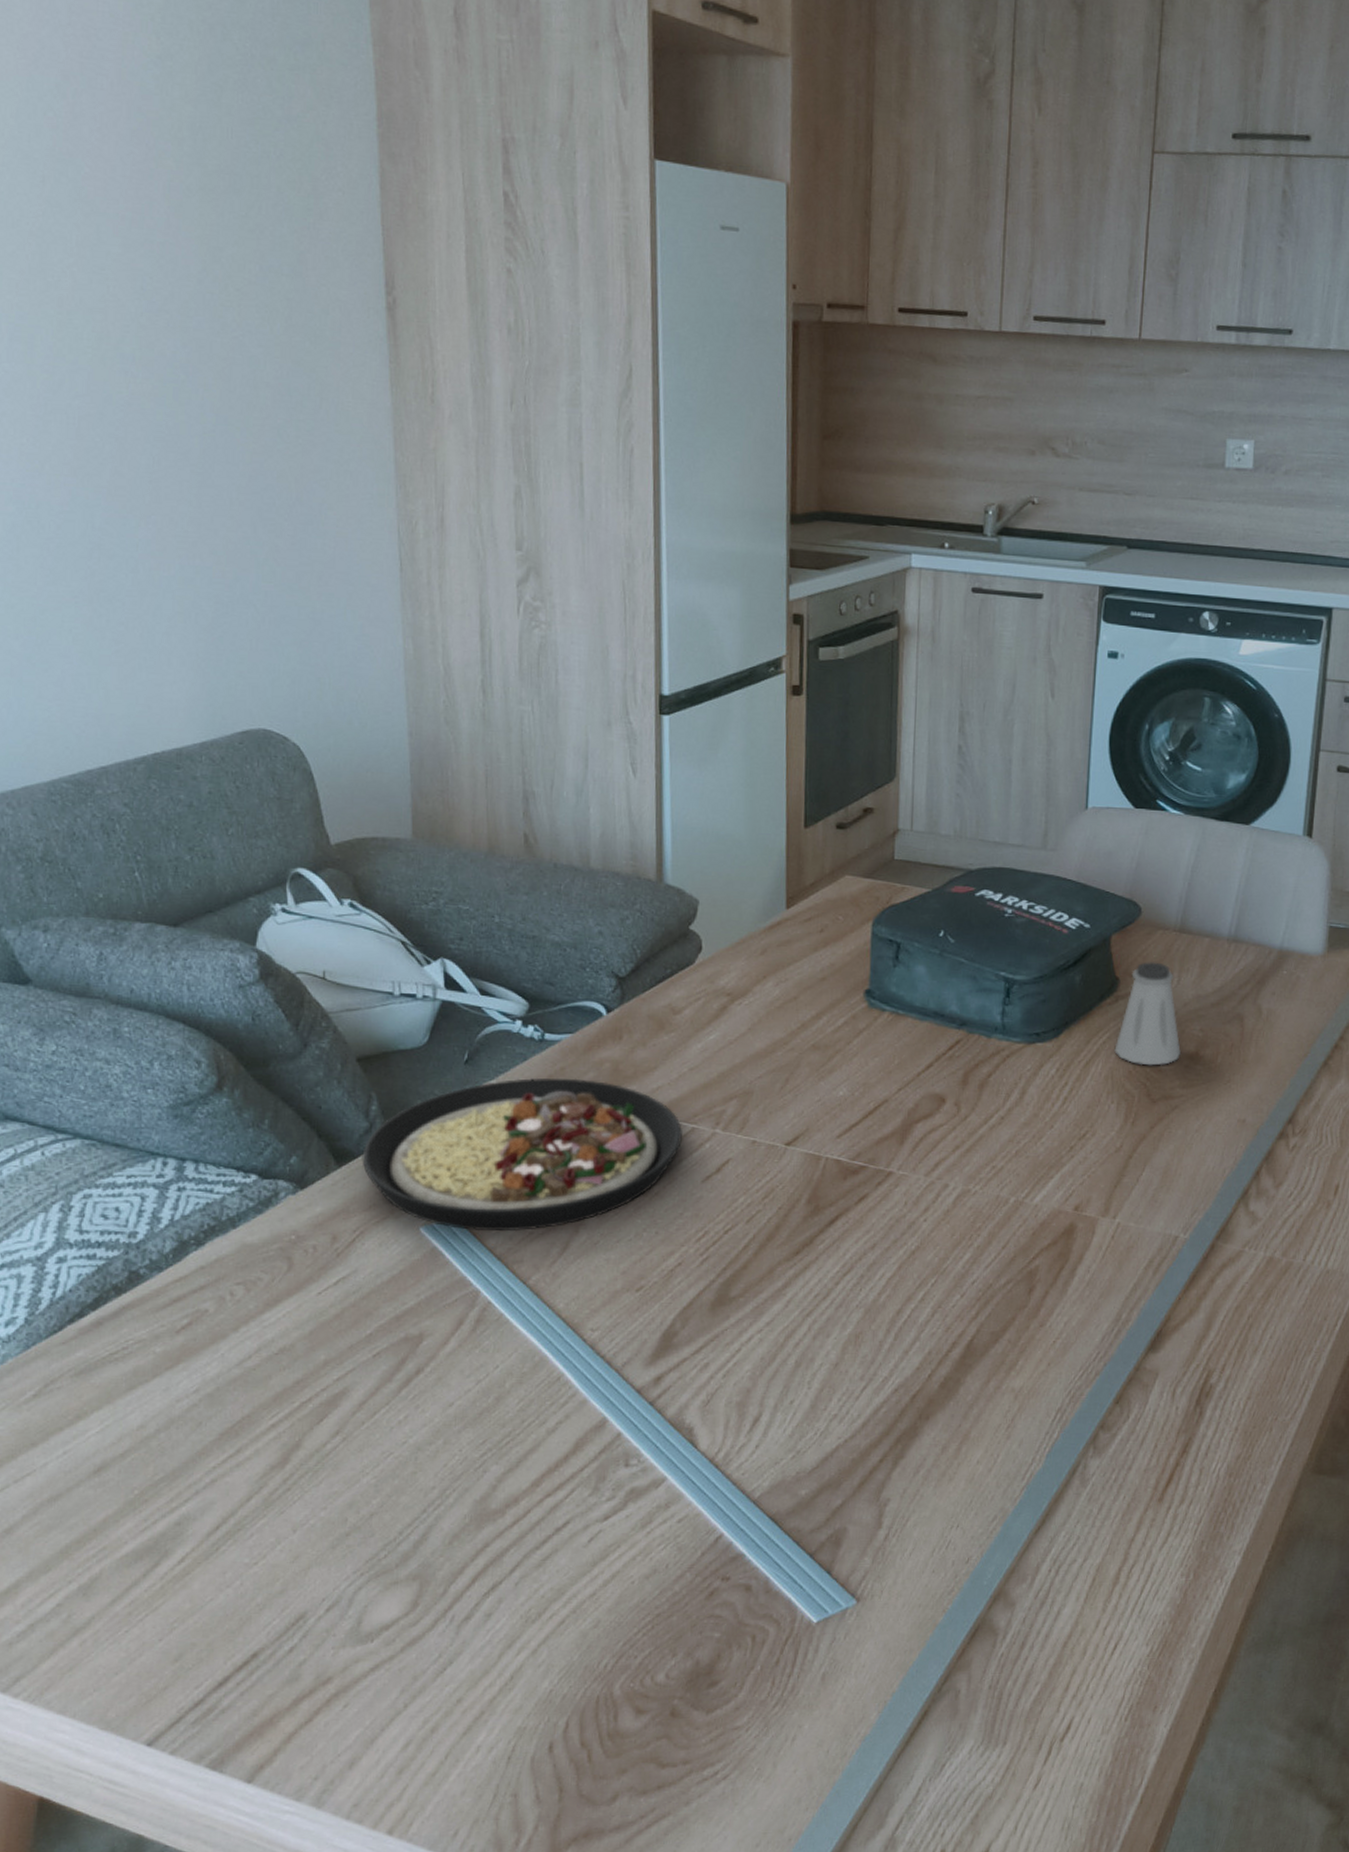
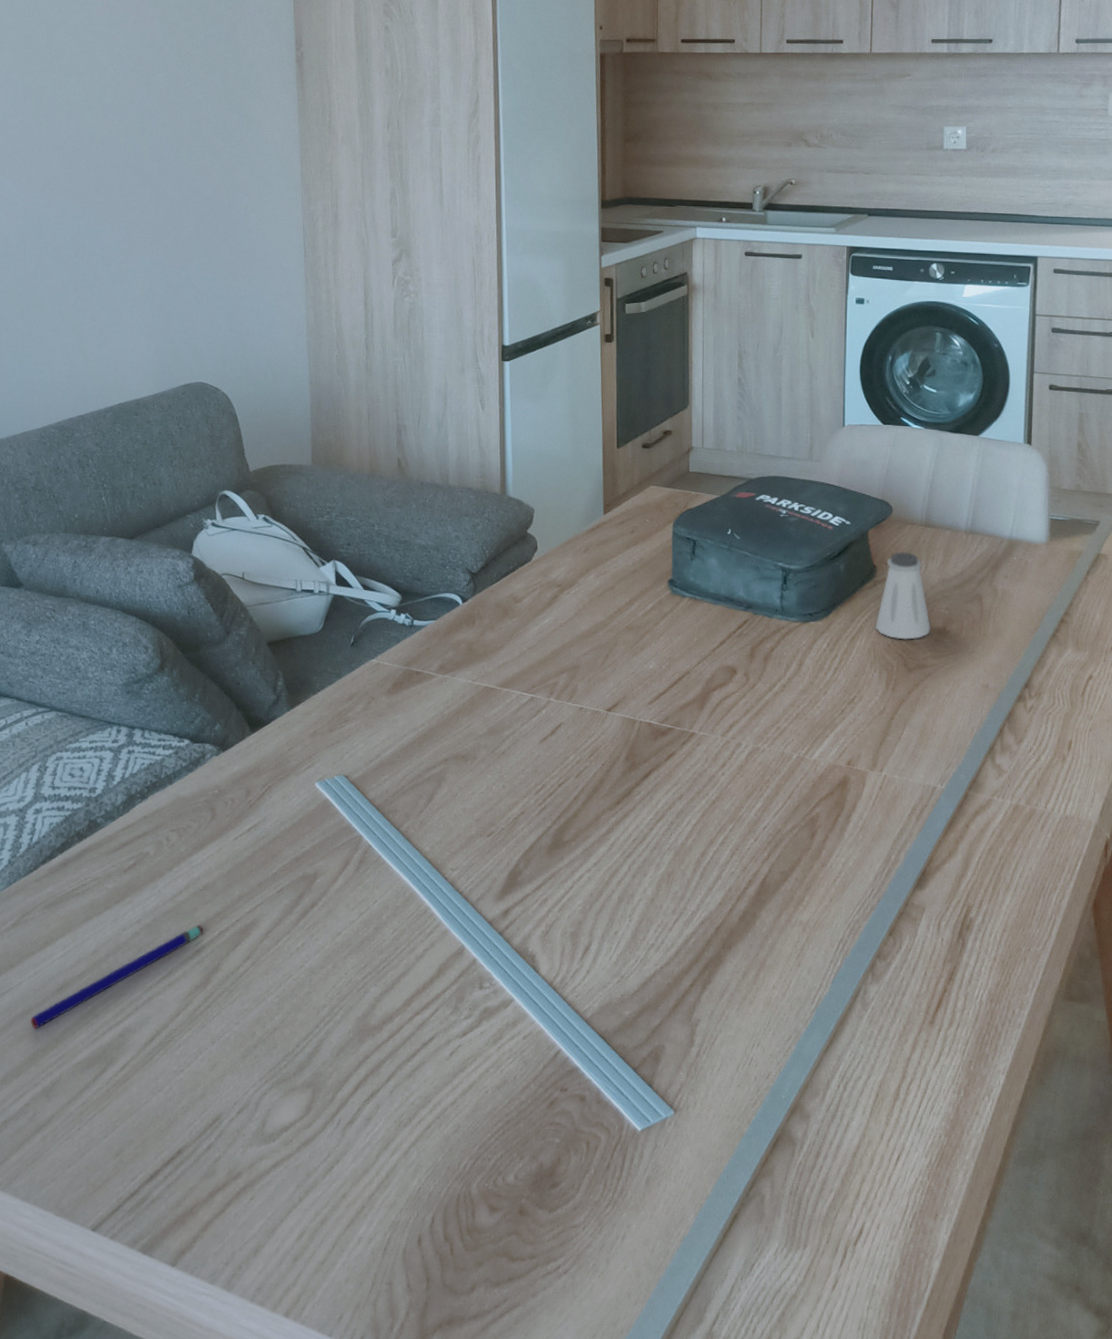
pen: none [60,1394,280,1518] -> present [30,924,204,1029]
plate: present [362,1077,683,1232] -> none [270,656,524,786]

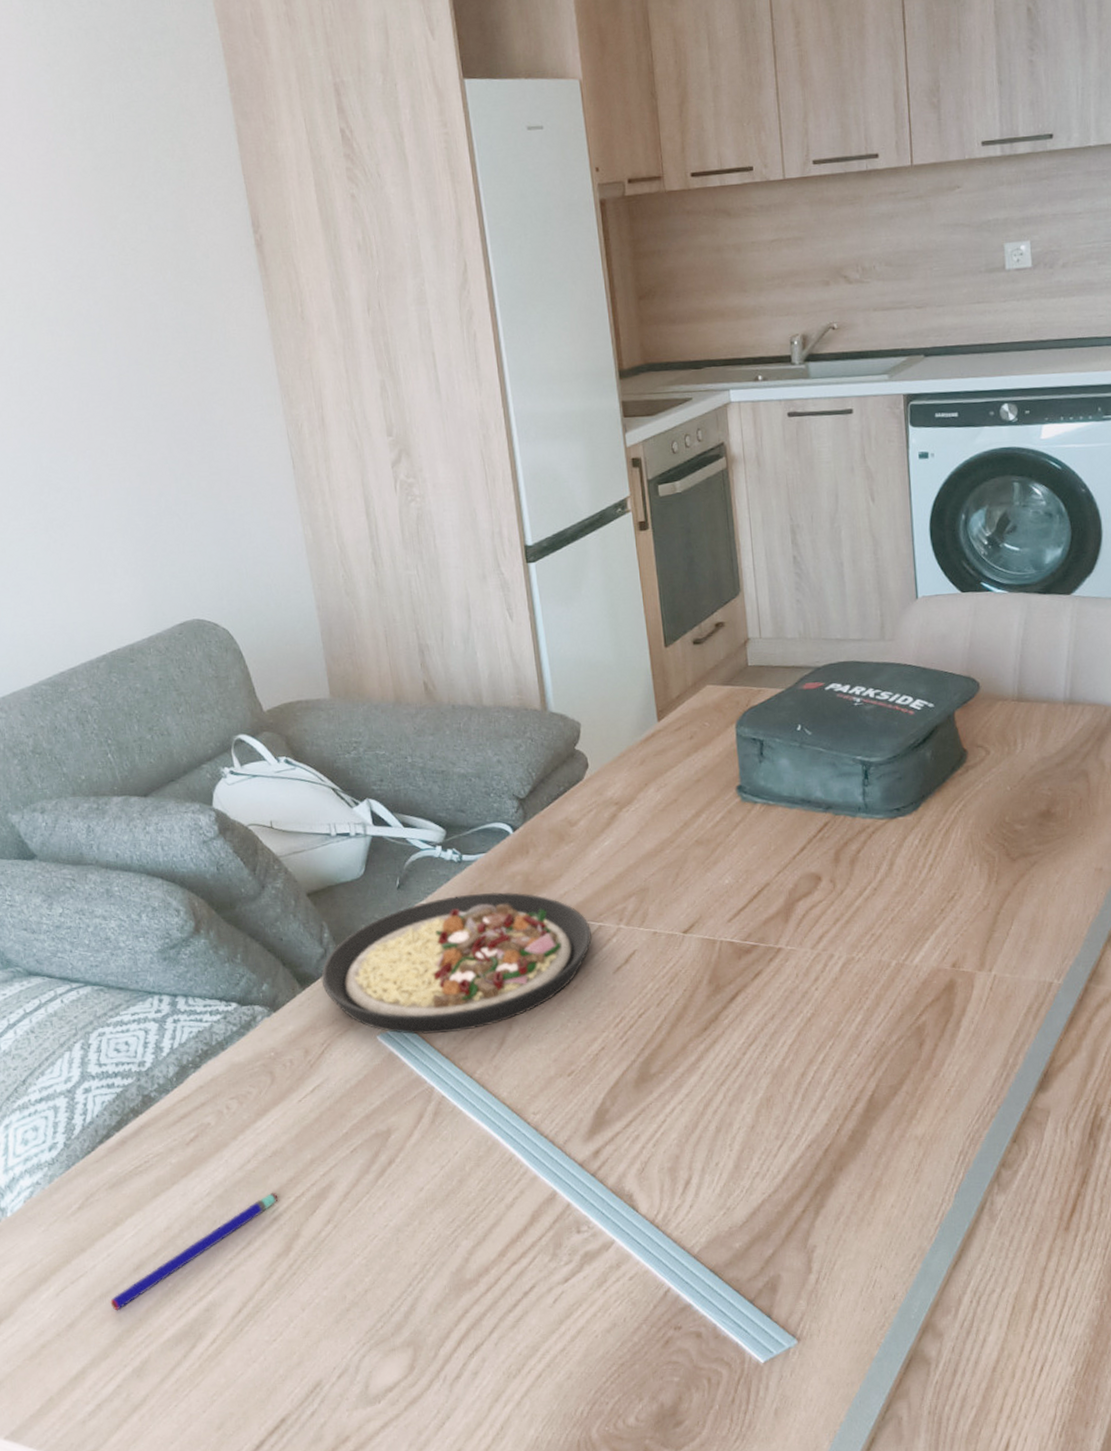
plate: none [270,656,524,786] -> present [321,892,593,1035]
saltshaker: present [875,552,931,640] -> none [970,731,1033,828]

